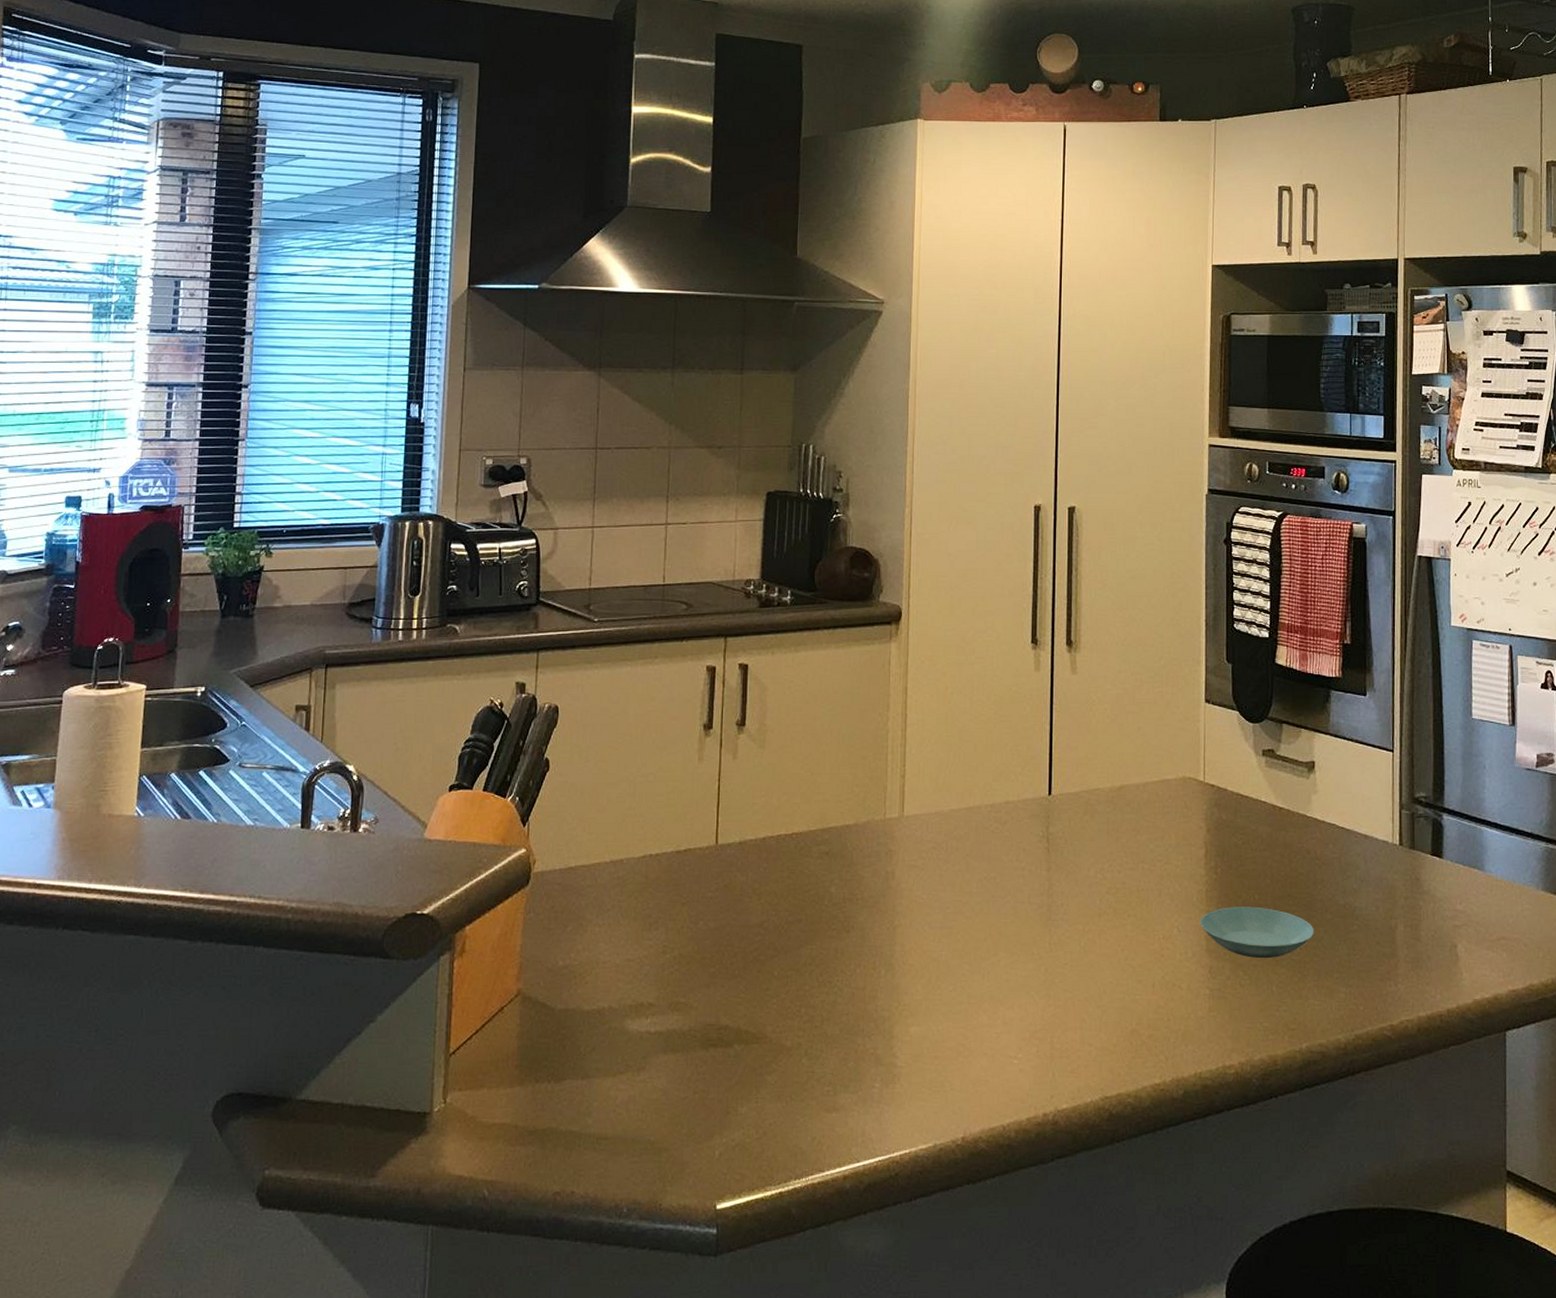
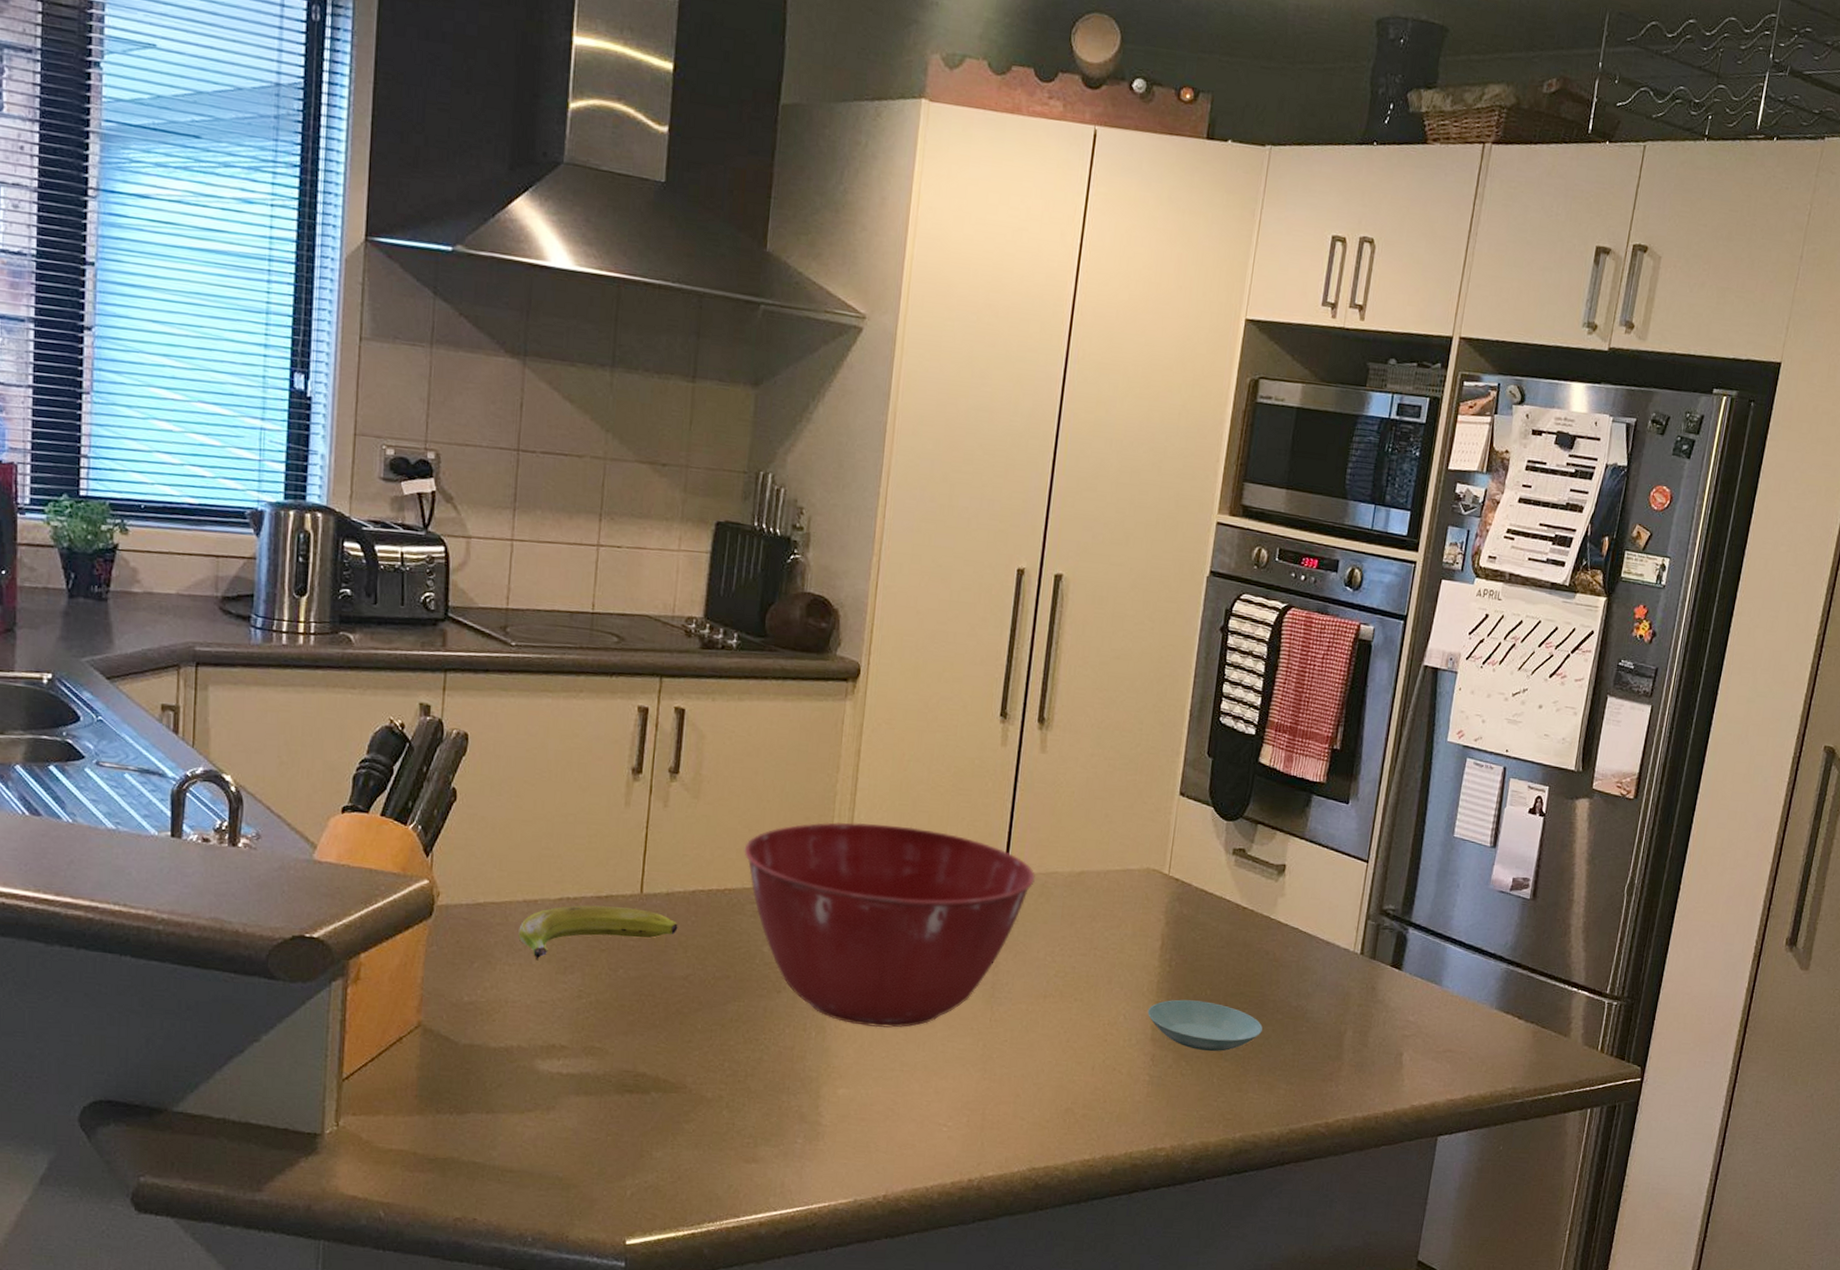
banana: none [607,860,751,919] -> present [518,905,678,961]
mixing bowl: none [808,757,1078,961] -> present [744,822,1035,1028]

